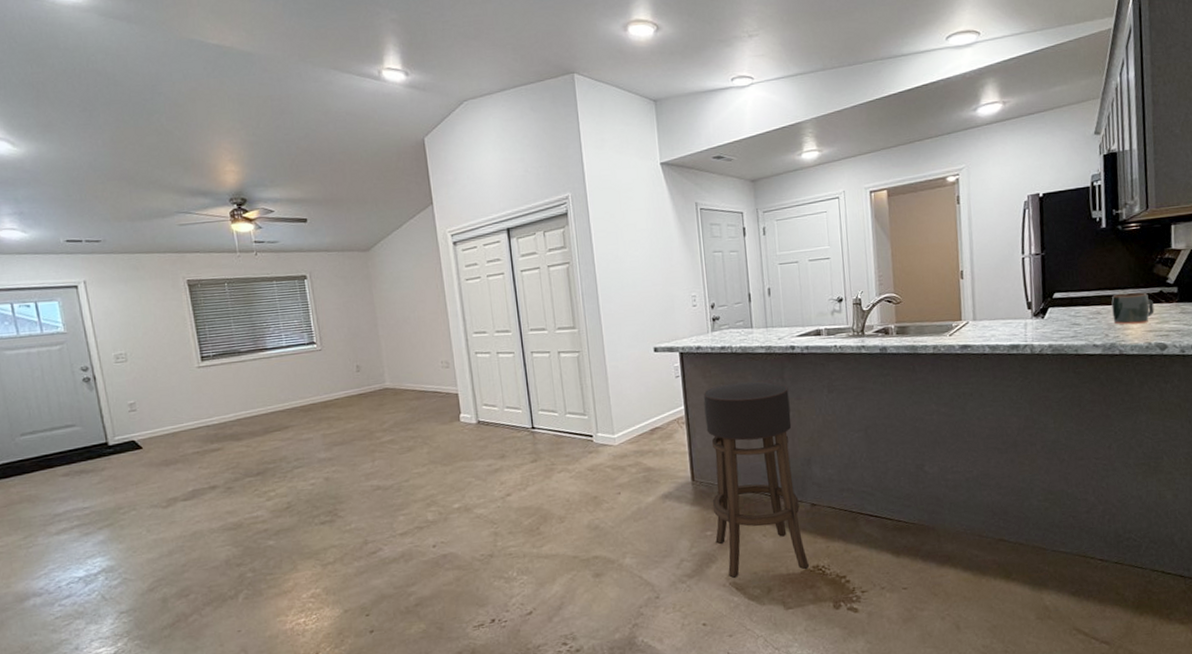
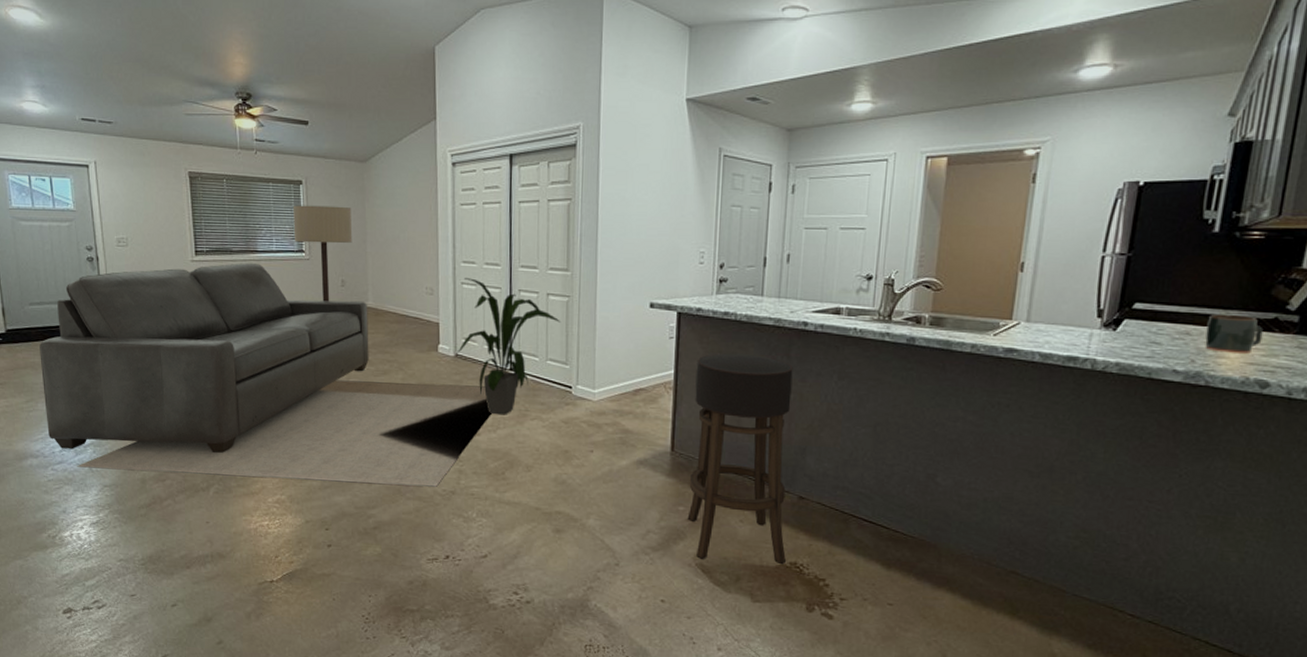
sofa: none [35,361,393,582] -> present [39,263,369,453]
area rug: none [88,448,521,598] -> present [77,380,493,487]
floor lamp: none [300,295,363,389] -> present [293,205,353,302]
house plant: none [478,347,575,473] -> present [456,278,561,415]

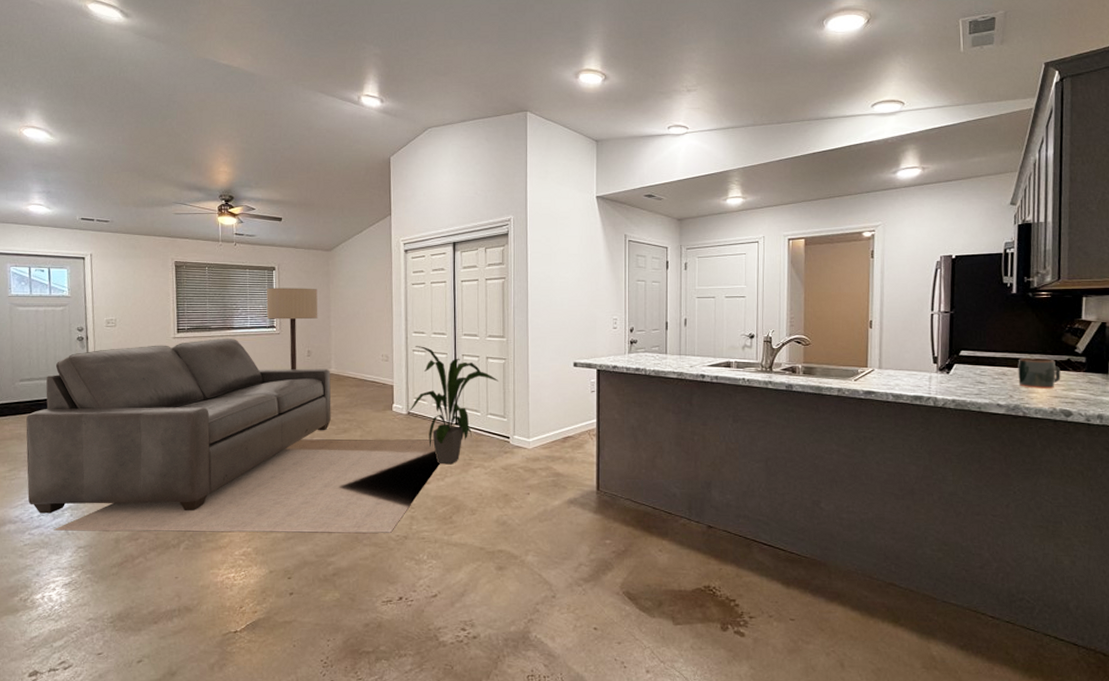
bar stool: present [687,353,793,565] -> none [614,403,700,589]

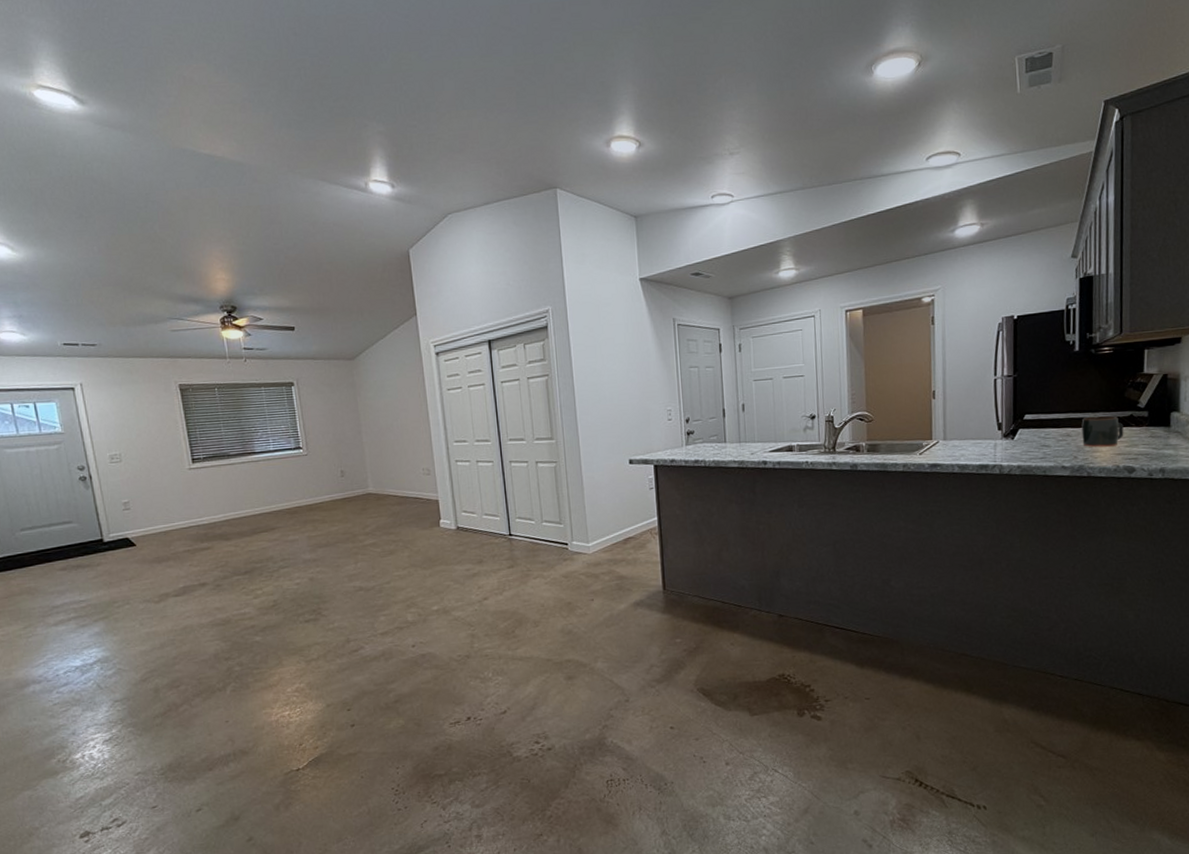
sofa: present [26,338,331,514] -> none [34,464,375,670]
area rug: present [54,439,441,534] -> none [84,553,498,686]
floor lamp: present [266,287,318,370] -> none [287,402,348,493]
house plant: present [408,346,499,465] -> none [457,455,552,578]

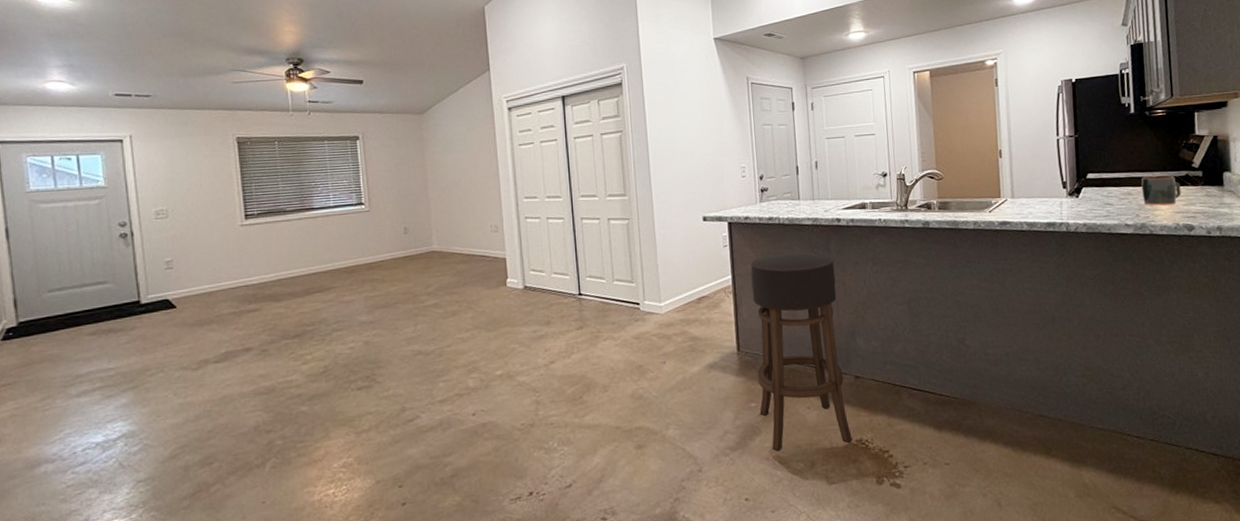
bar stool: none [676,494,775,684] -> present [750,252,852,451]

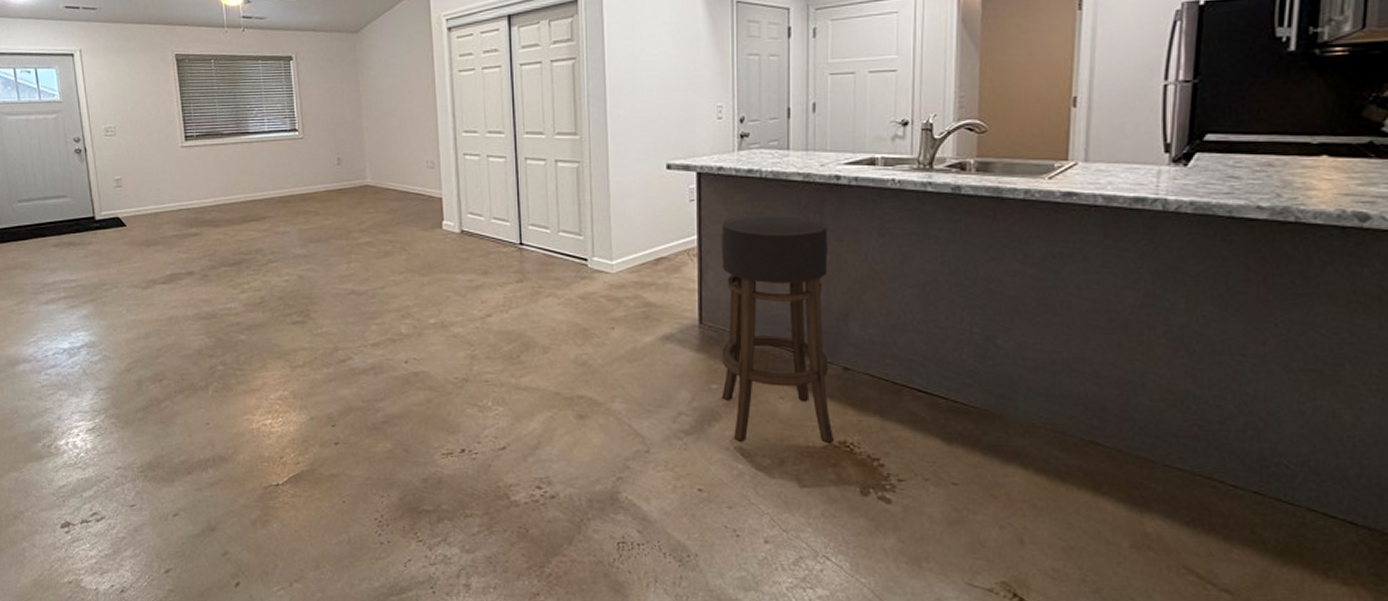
mug: present [1141,175,1182,206] -> none [1291,142,1357,184]

